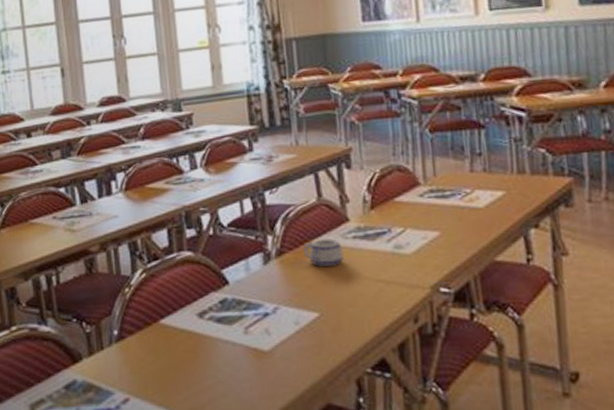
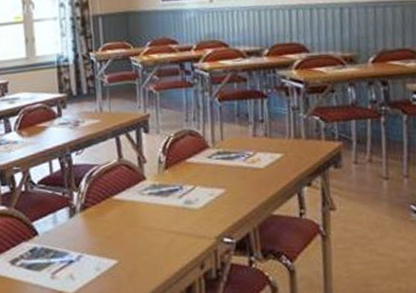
mug: present [303,238,344,266] -> none [105,195,140,219]

